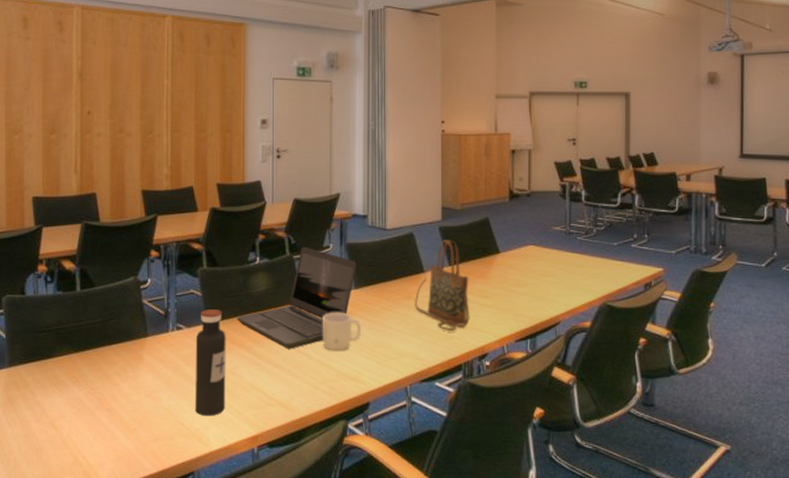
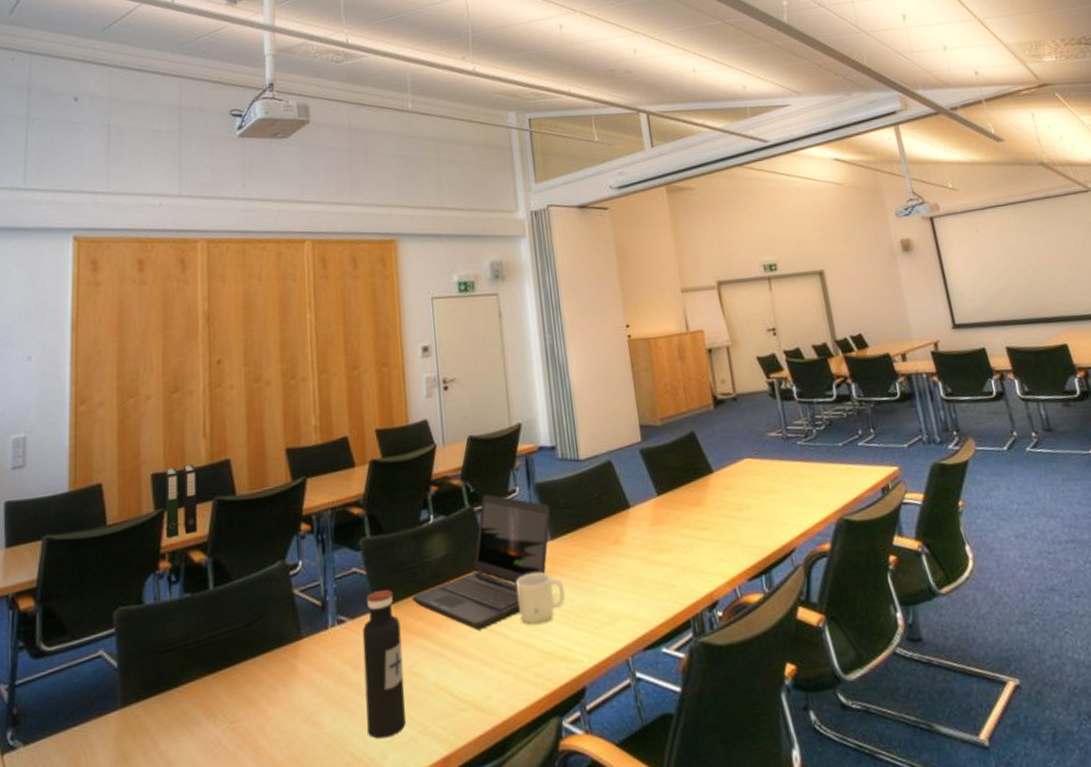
binder: none [43,193,69,248] -> present [165,464,198,538]
handbag: present [415,240,470,331] -> none [623,463,691,579]

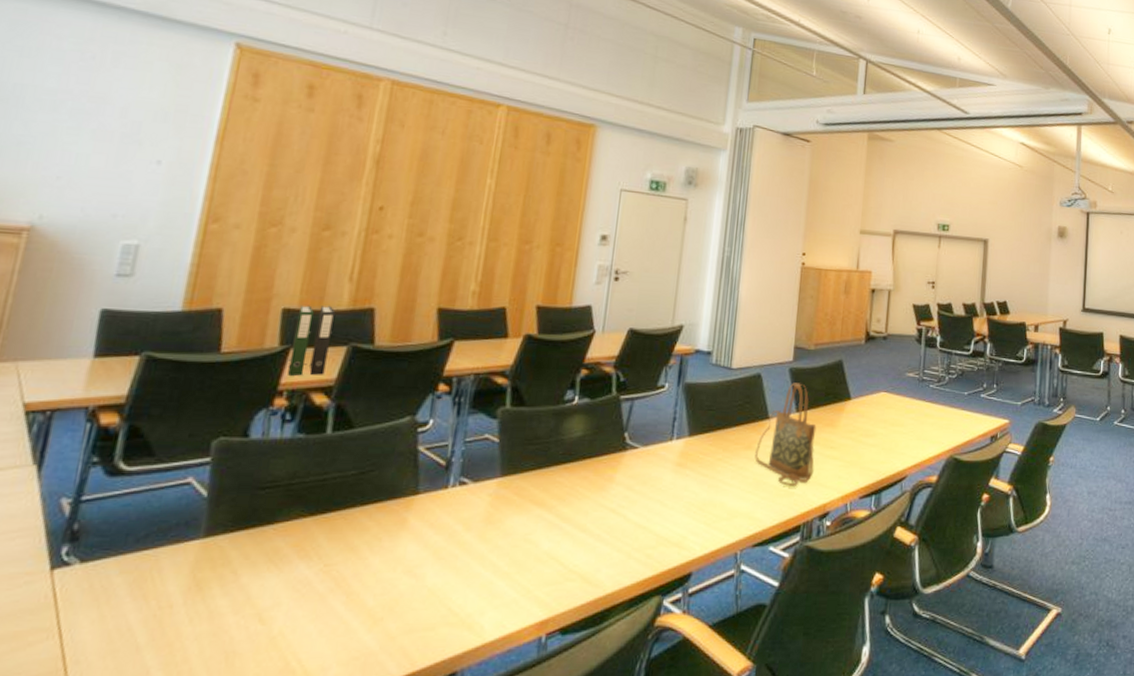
water bottle: present [362,590,406,739] -> none [469,459,524,597]
laptop computer: present [412,494,550,630] -> none [540,385,694,509]
mug: present [516,572,566,625] -> none [644,464,692,511]
handbag: none [623,463,691,579] -> present [755,383,817,486]

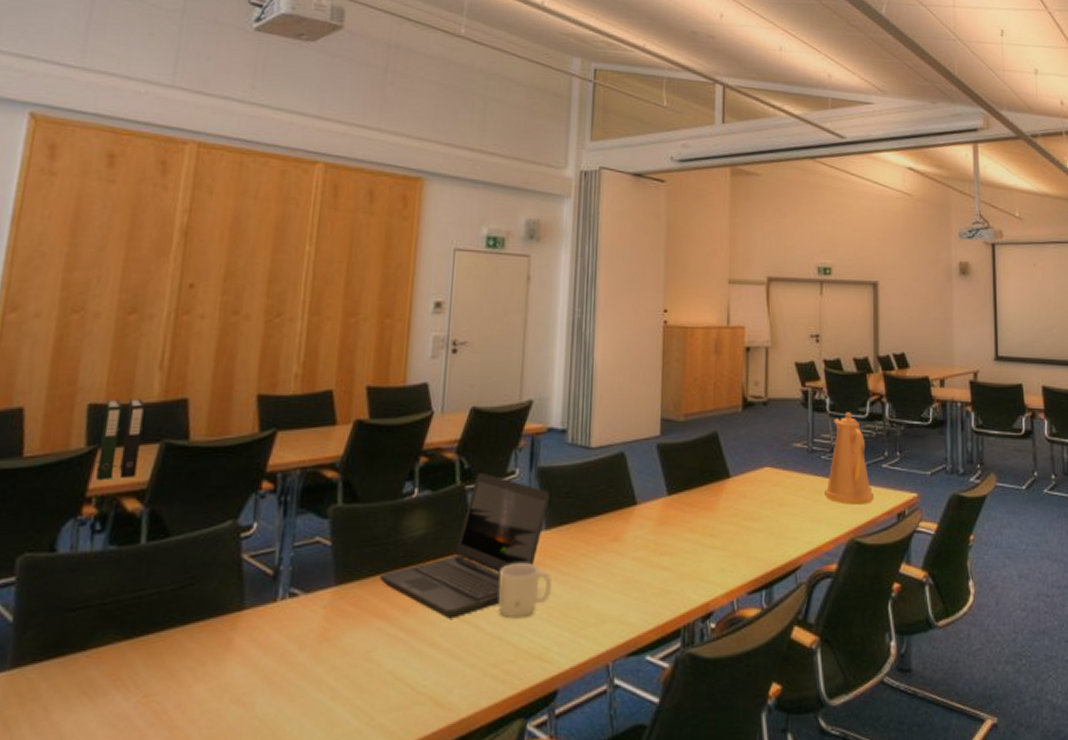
laptop computer: none [540,385,694,509] -> present [379,472,549,619]
mug: none [644,464,692,511] -> present [498,562,552,619]
handbag: present [755,383,817,486] -> none [623,461,692,583]
coffee pot: none [930,349,972,428] -> present [825,412,873,505]

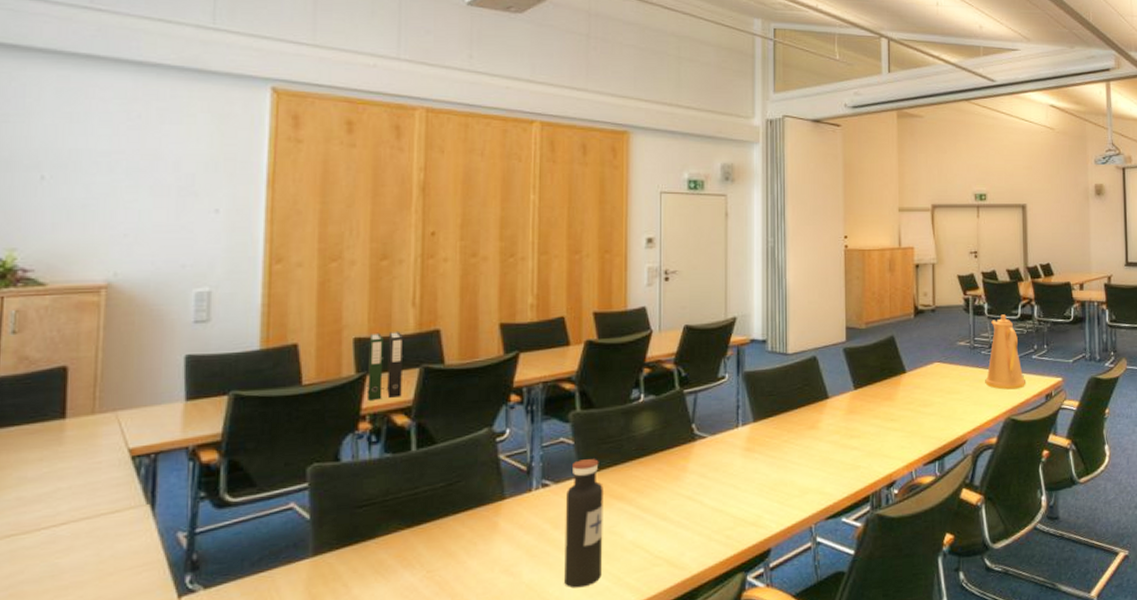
water bottle: none [306,565,362,727] -> present [564,459,603,588]
laptop computer: present [379,472,549,619] -> none [616,378,755,498]
mug: present [498,562,552,619] -> none [717,449,762,495]

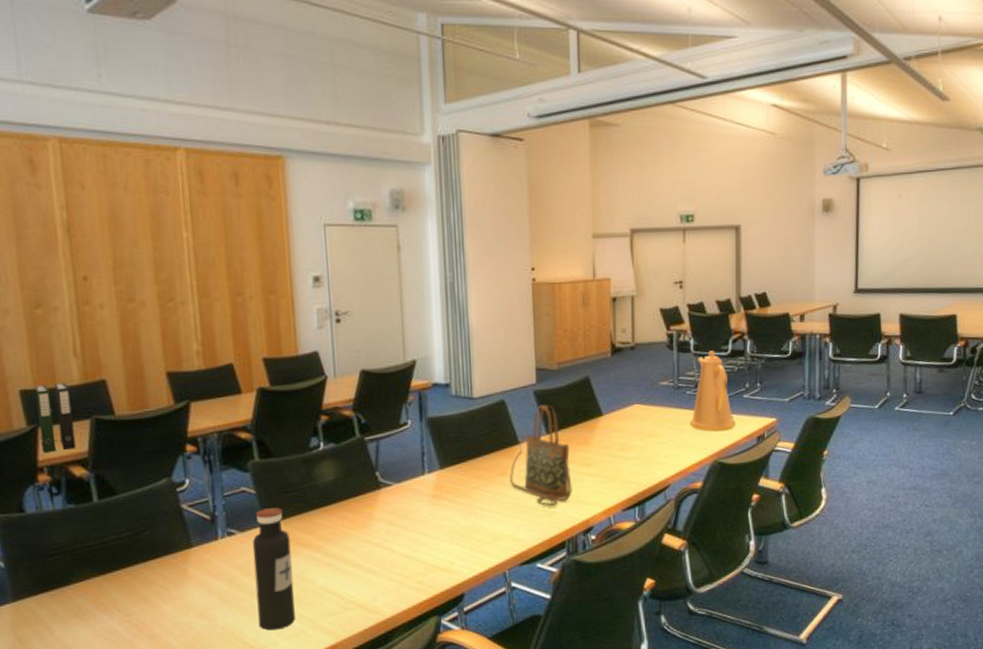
handbag: none [819,361,877,460] -> present [510,404,572,507]

